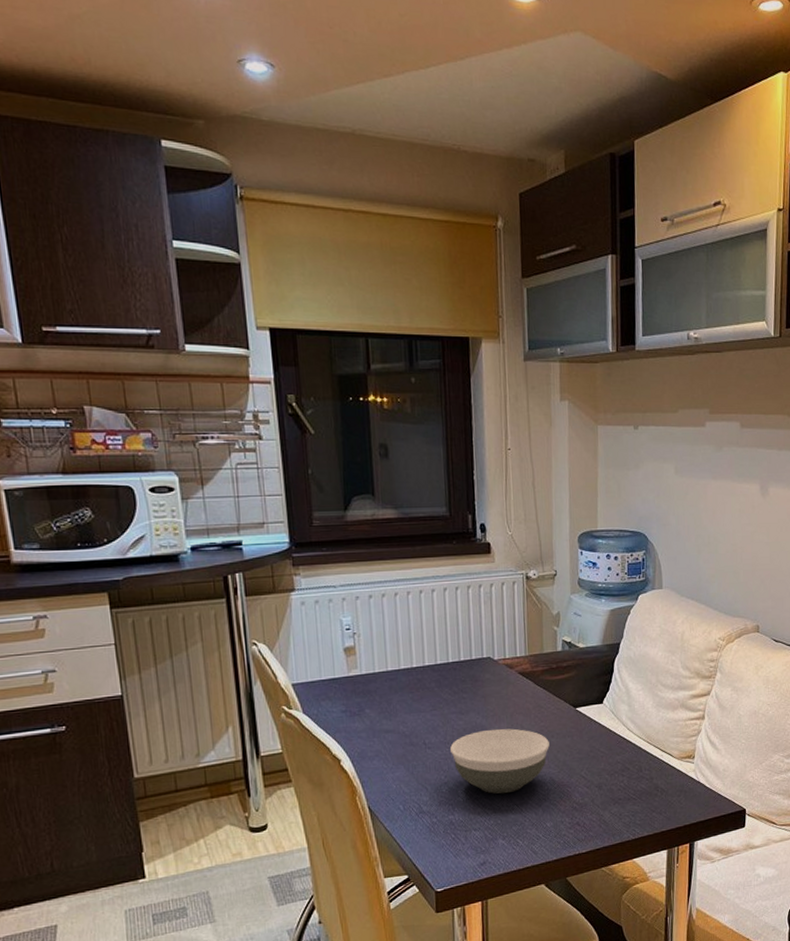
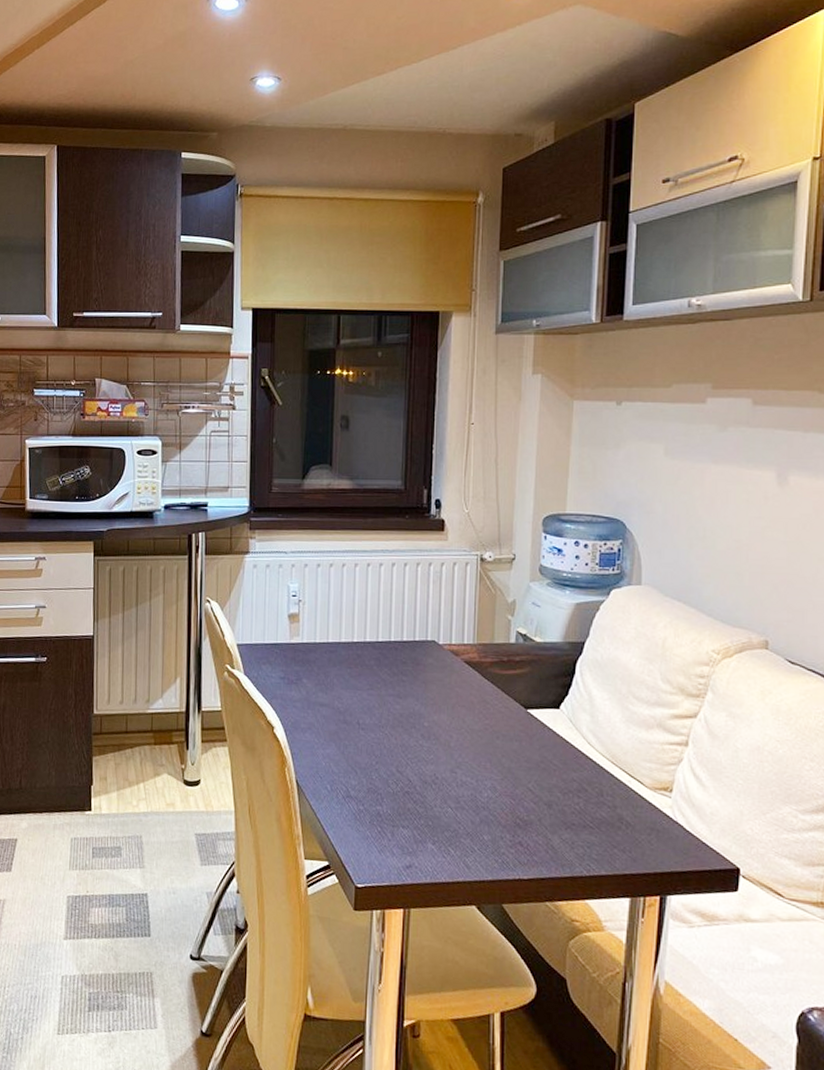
bowl: present [450,728,550,794] -> none [384,719,493,793]

